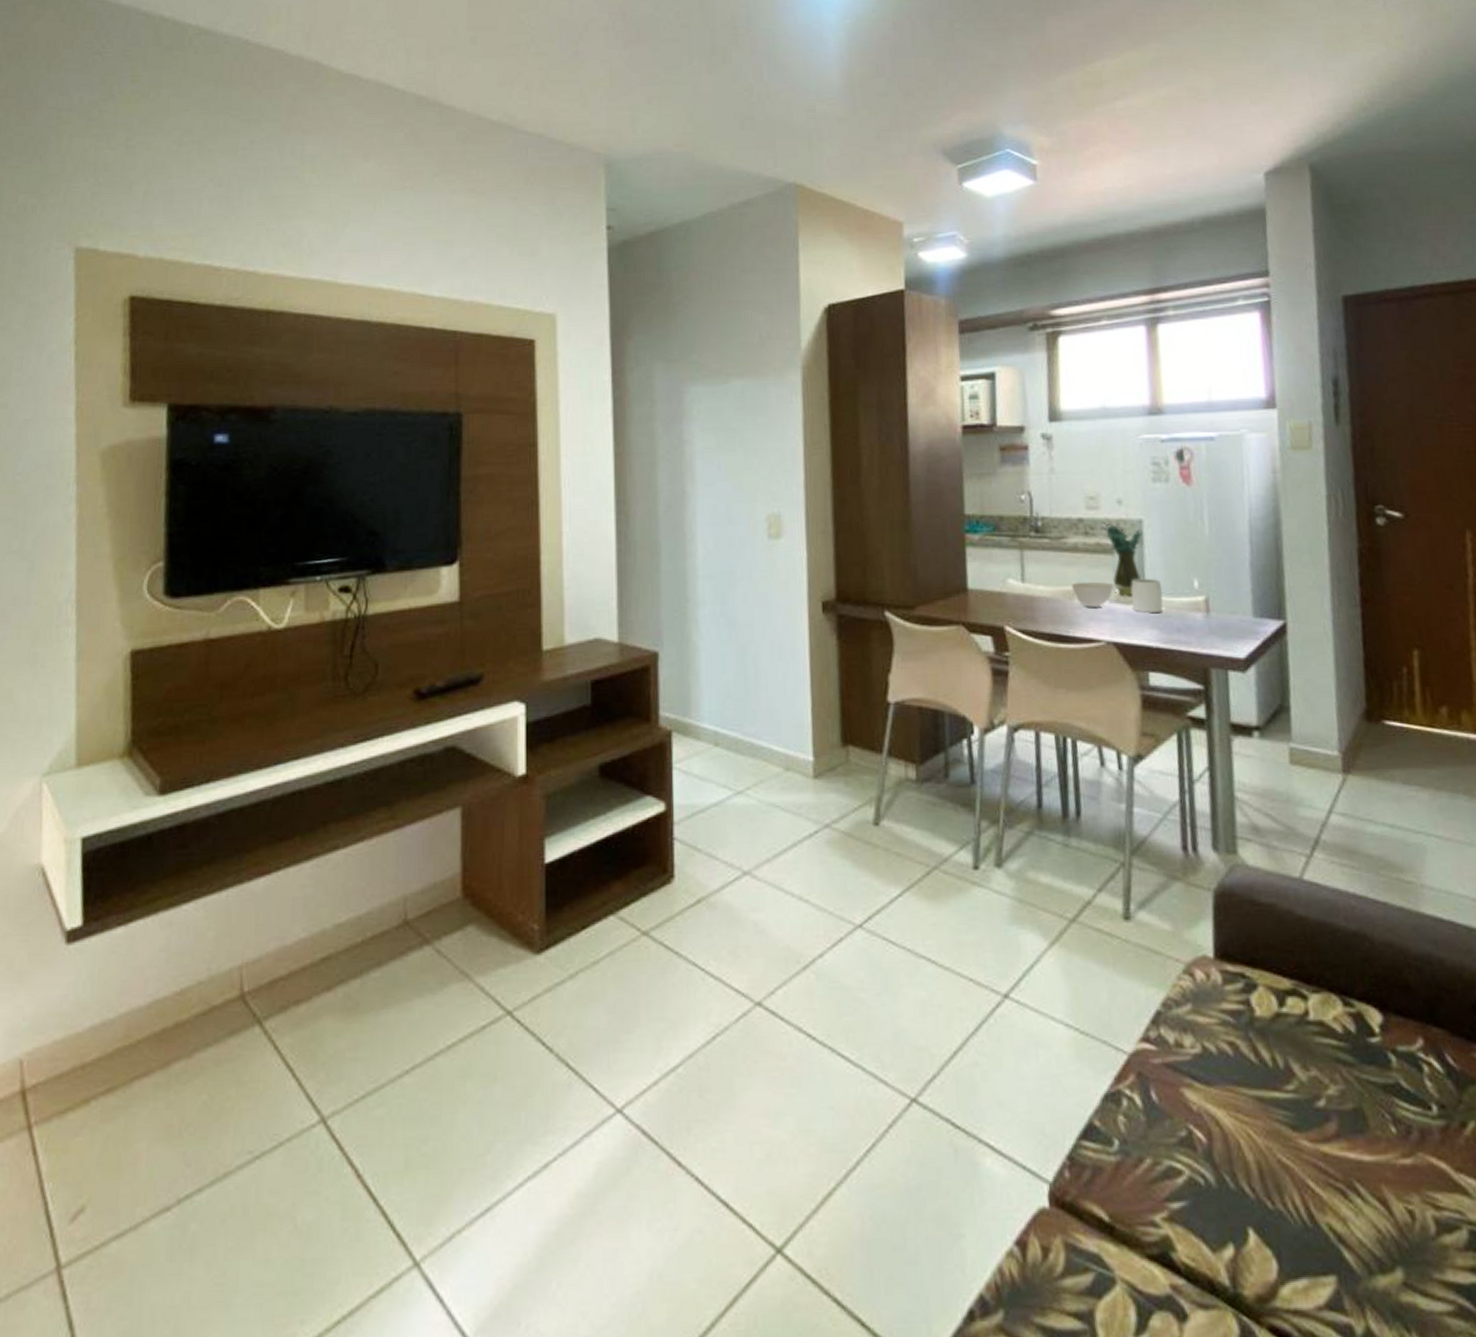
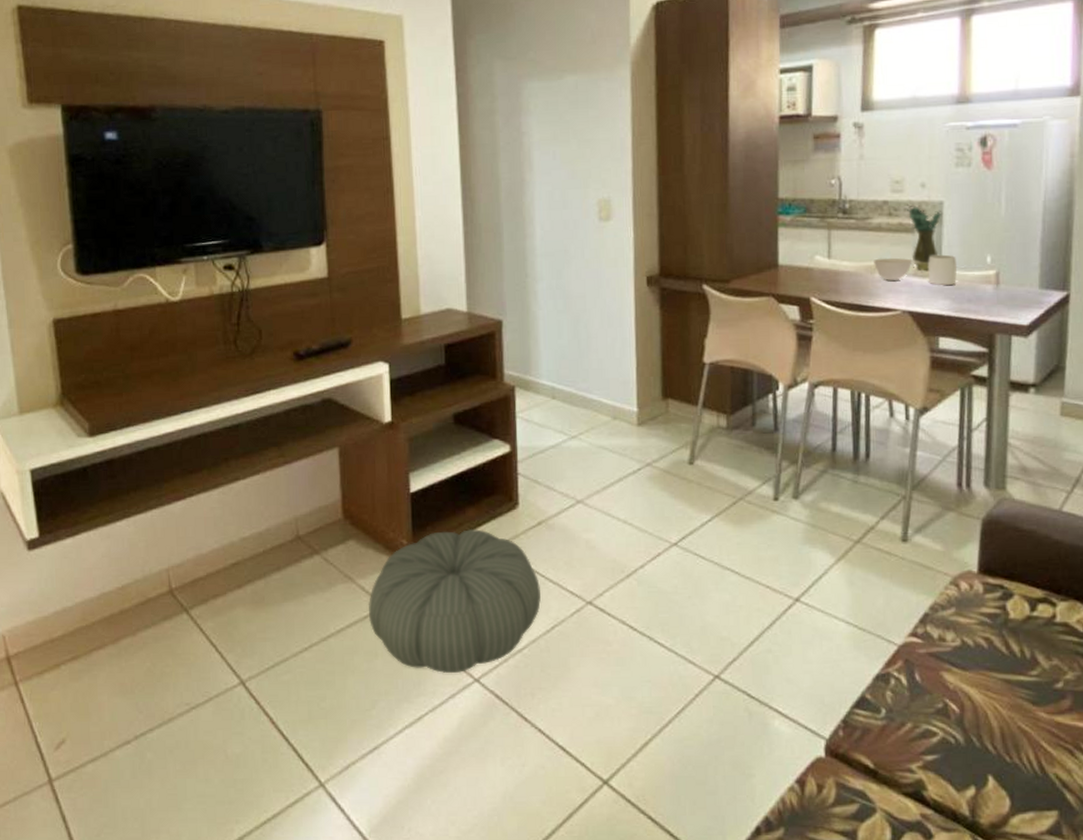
pouf: none [487,908,699,1102] -> present [368,528,541,673]

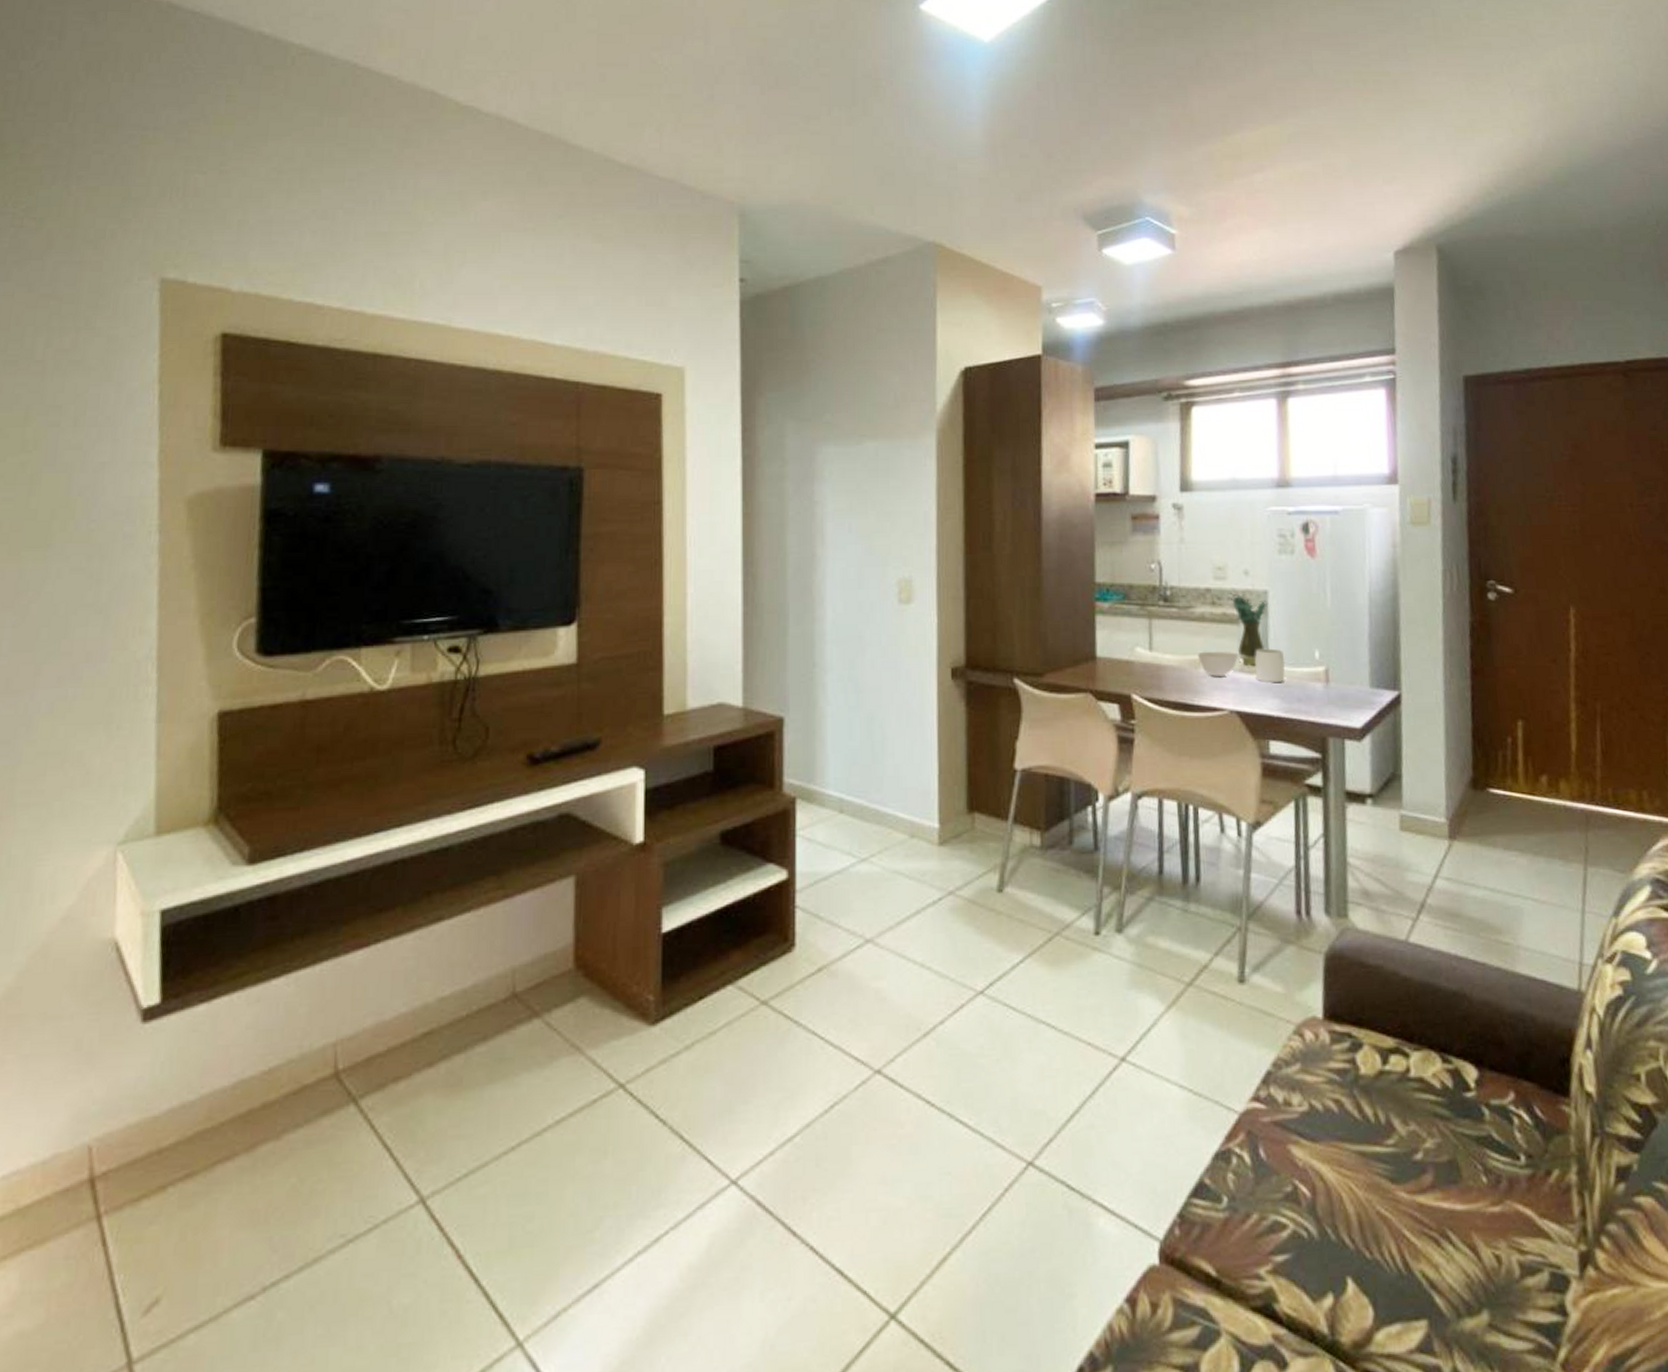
pouf: present [368,528,541,673] -> none [598,978,818,1174]

